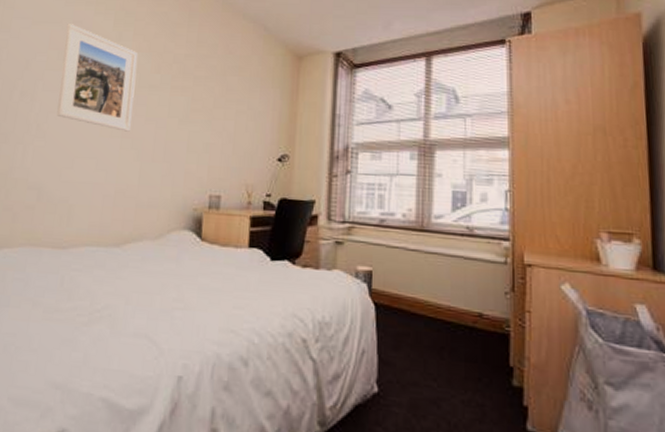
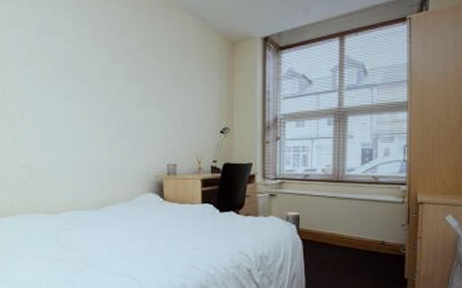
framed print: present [56,23,138,132] -> none [33,24,97,116]

